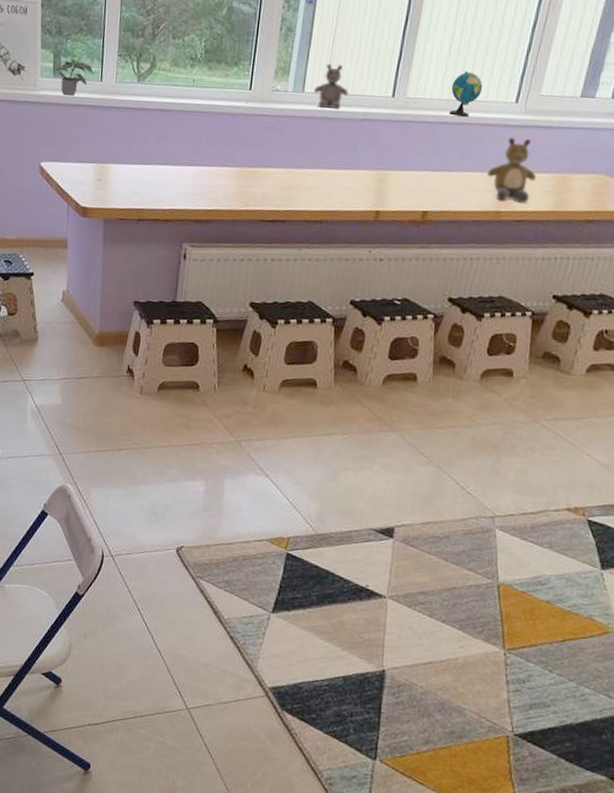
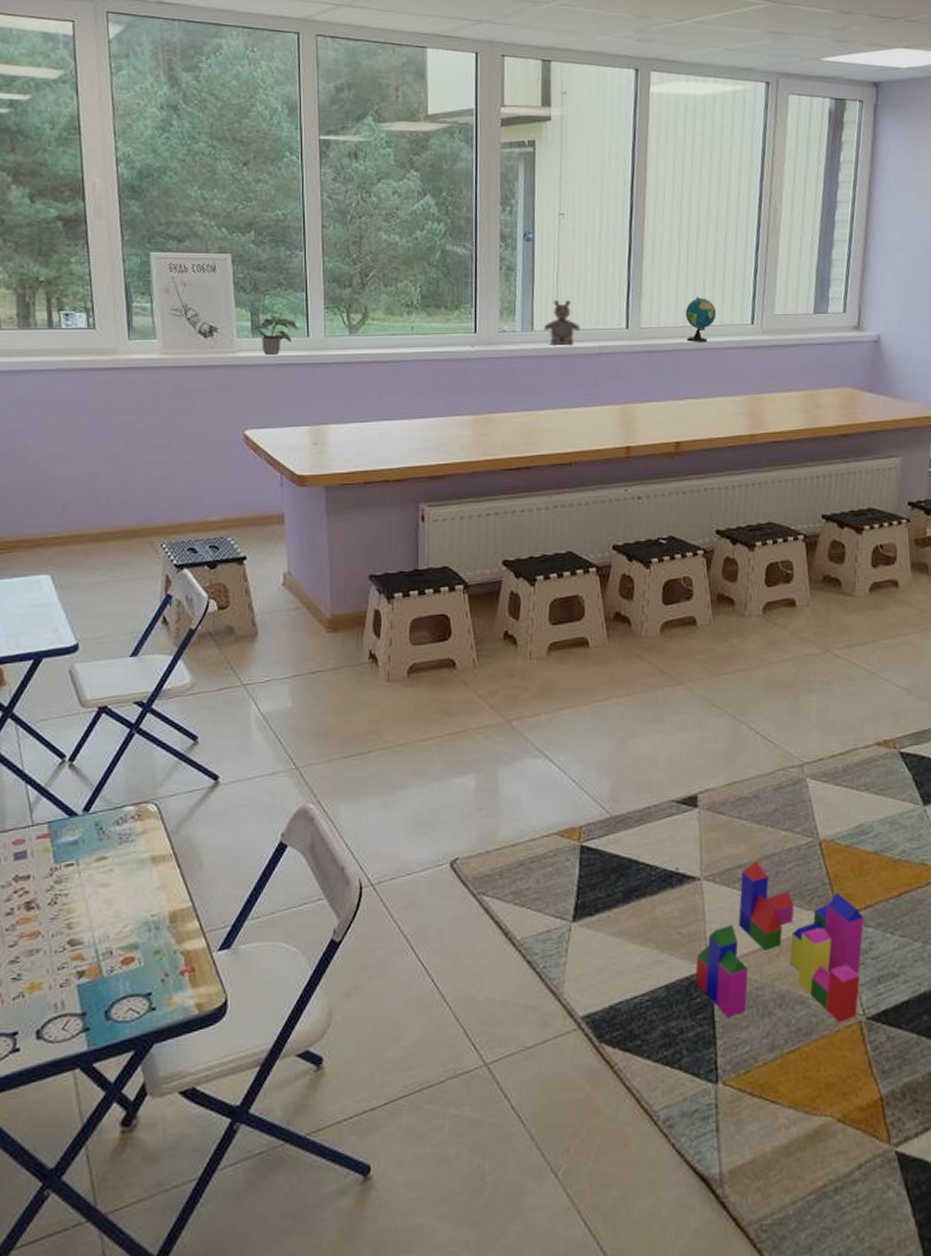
building blocks: none [369,591,528,734] -> present [695,861,865,1023]
bear: present [486,137,536,203] -> none [734,358,784,424]

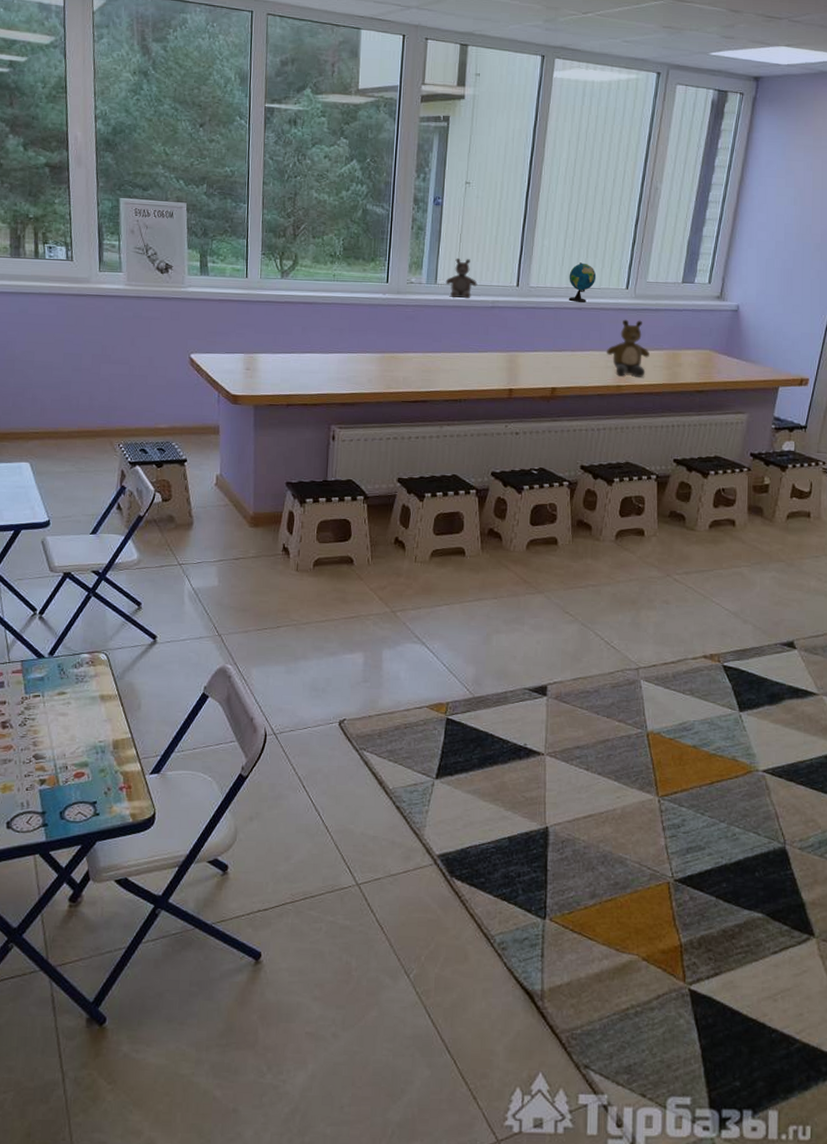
potted plant: present [252,316,297,355] -> none [200,258,238,291]
building blocks: present [695,861,865,1023] -> none [534,744,680,882]
bear: none [734,358,784,424] -> present [606,319,649,377]

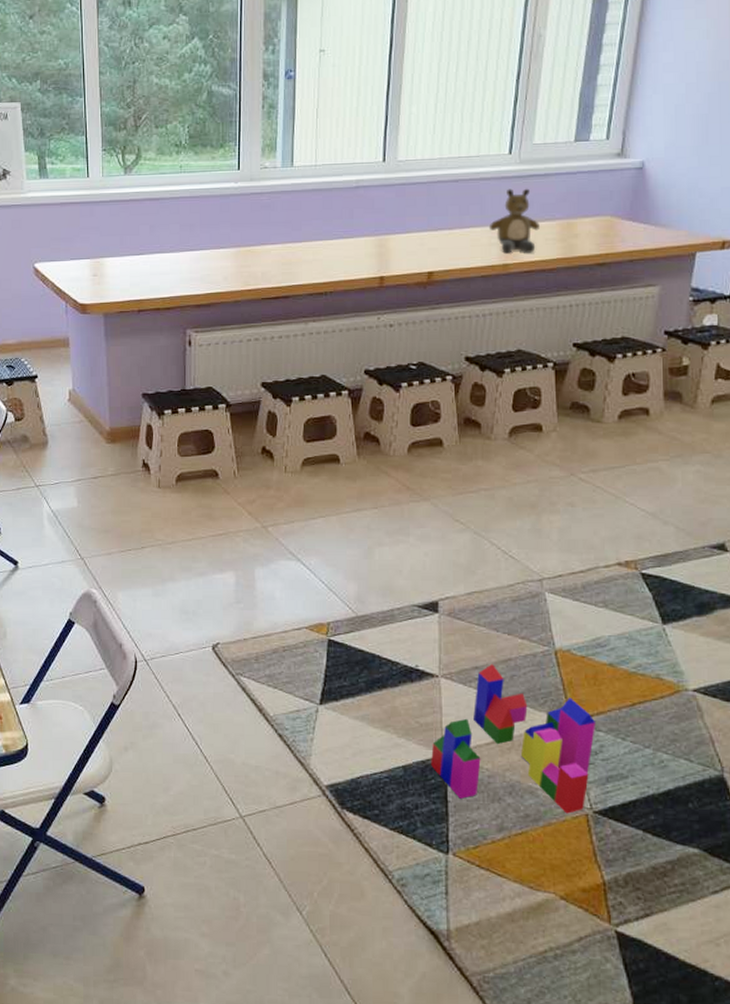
stuffed animal: present [445,257,478,299] -> none [302,135,339,181]
building blocks: none [534,744,680,882] -> present [431,664,597,814]
globe: present [568,262,597,304] -> none [442,128,474,175]

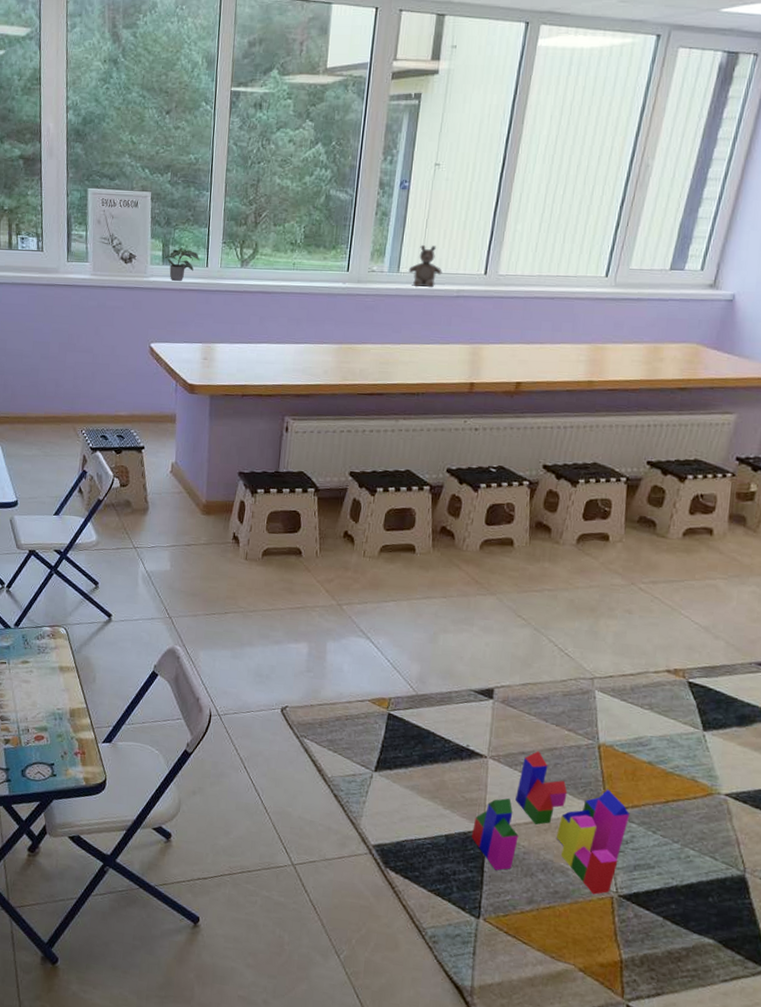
potted plant: none [39,158,78,195] -> present [162,247,199,281]
stuffed animal: none [302,135,339,181] -> present [408,244,443,288]
bear: present [488,188,540,254] -> none [578,310,628,372]

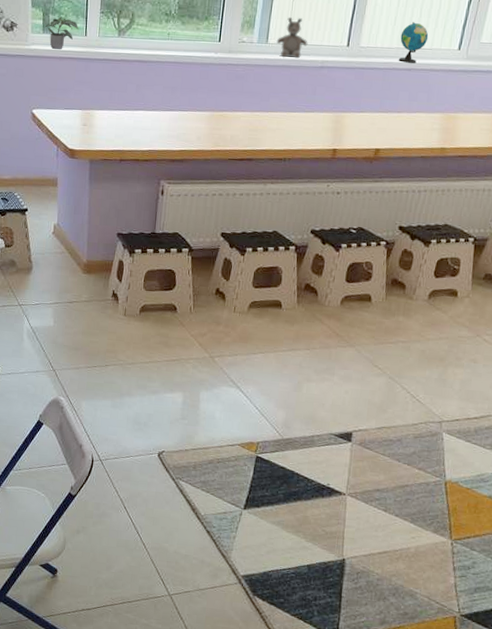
building blocks: present [472,751,630,895] -> none [331,488,472,615]
globe: none [540,248,573,293] -> present [398,22,429,64]

